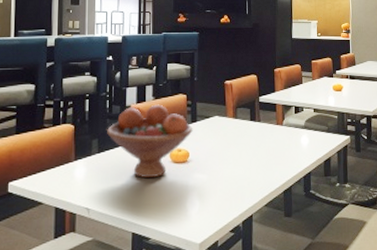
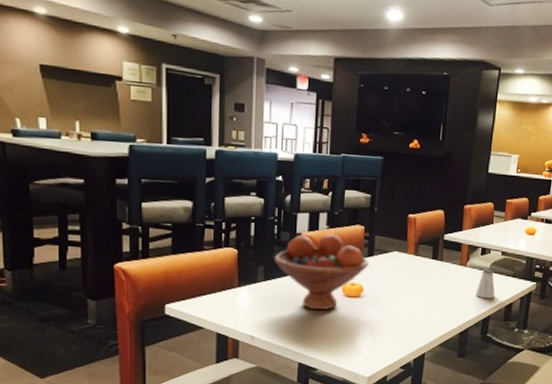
saltshaker: none [294,126,313,156] -> present [475,268,496,299]

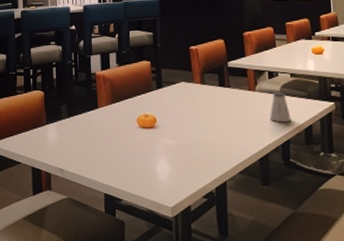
fruit bowl: present [274,234,369,311] -> none [74,71,159,143]

